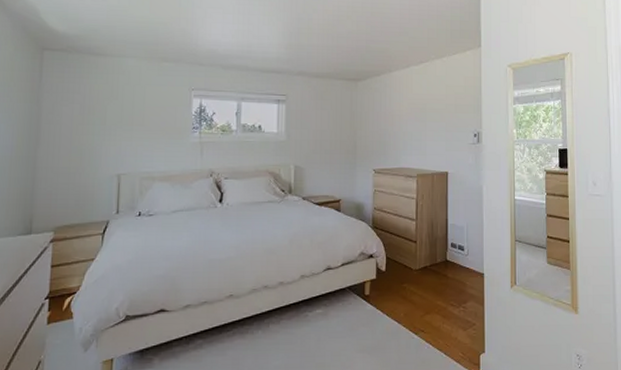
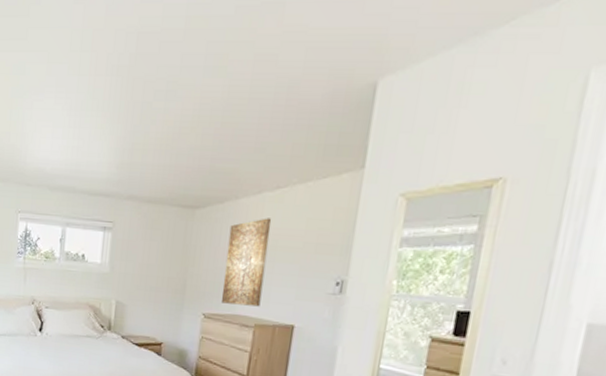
wall art: none [387,86,420,159] -> present [221,218,272,307]

